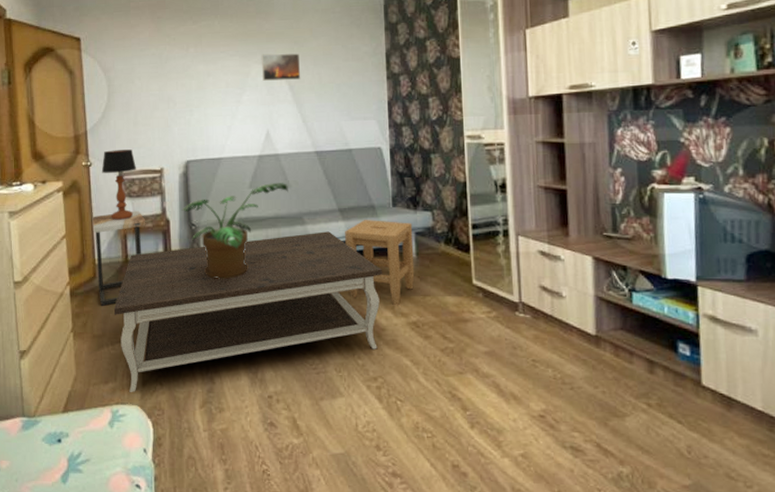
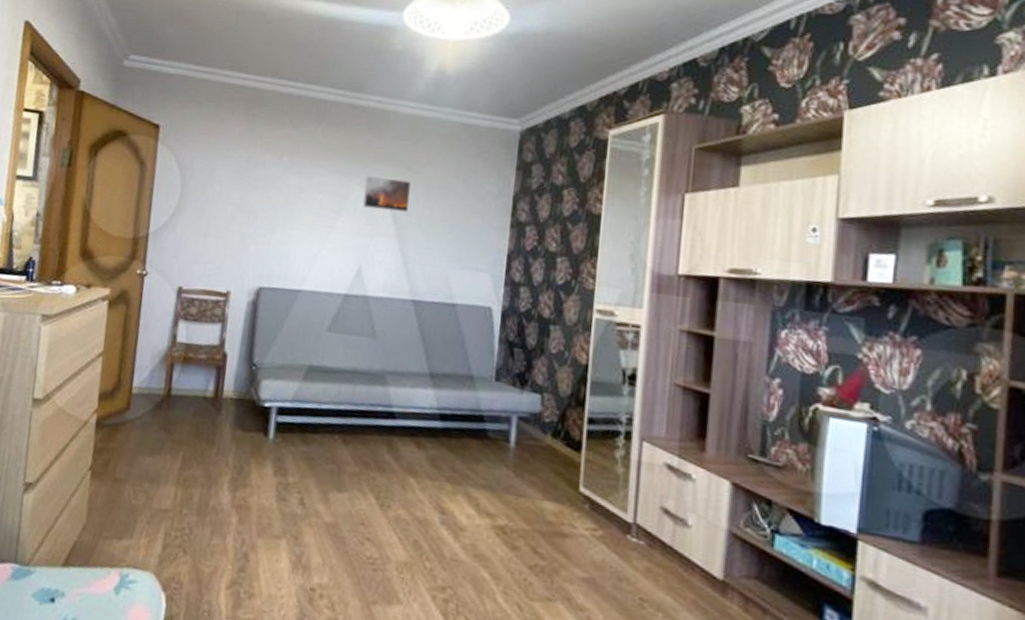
side table: present [92,210,146,306] -> none [129,335,200,445]
table lamp: present [101,149,137,220] -> none [157,260,200,346]
coffee table: present [113,231,382,393] -> none [143,388,471,556]
potted plant: present [181,183,288,279] -> none [243,329,374,437]
stool: present [345,220,415,306] -> none [427,391,516,503]

